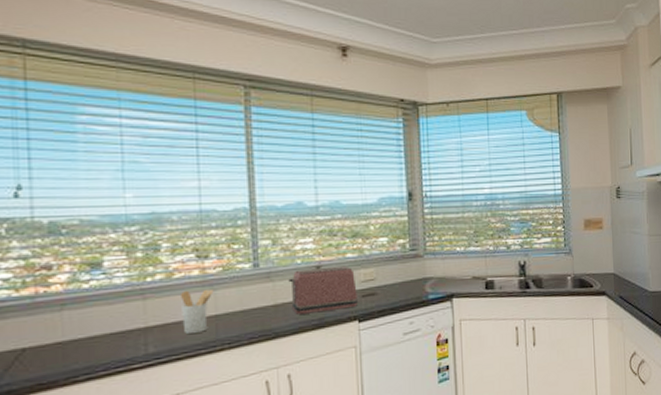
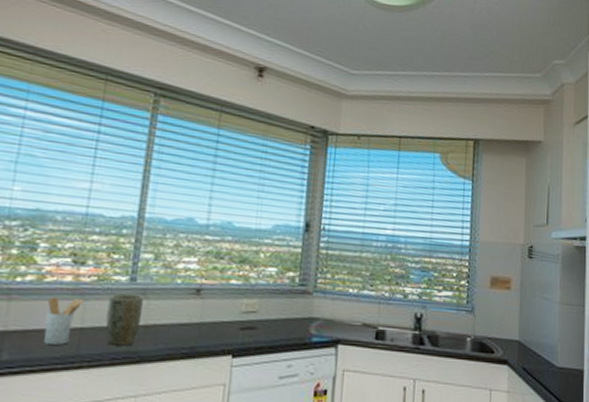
plant pot: none [237,278,270,327] -> present [105,293,143,346]
toaster: present [288,265,358,314] -> none [162,290,237,341]

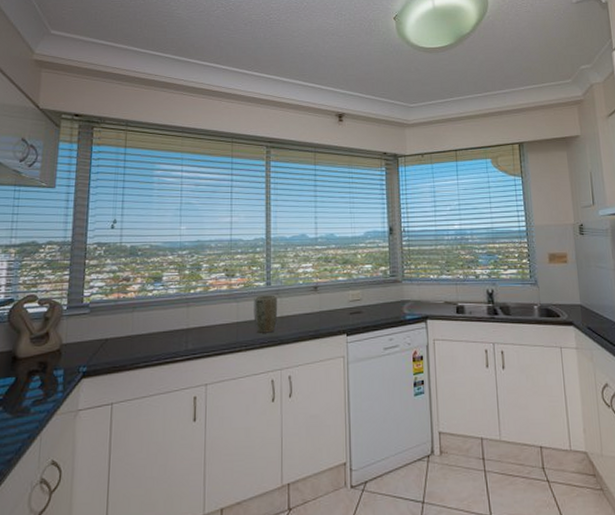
utensil holder: present [43,296,84,345] -> none [213,301,237,336]

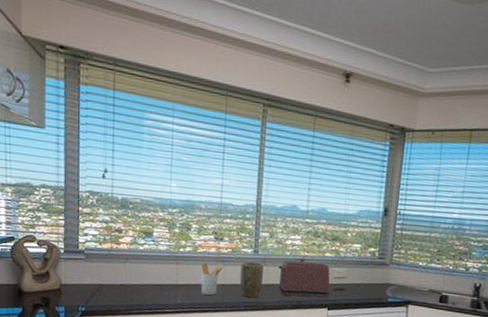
utensil holder: none [213,301,237,336] -> present [200,262,224,295]
toaster: none [292,287,346,326] -> present [278,260,330,298]

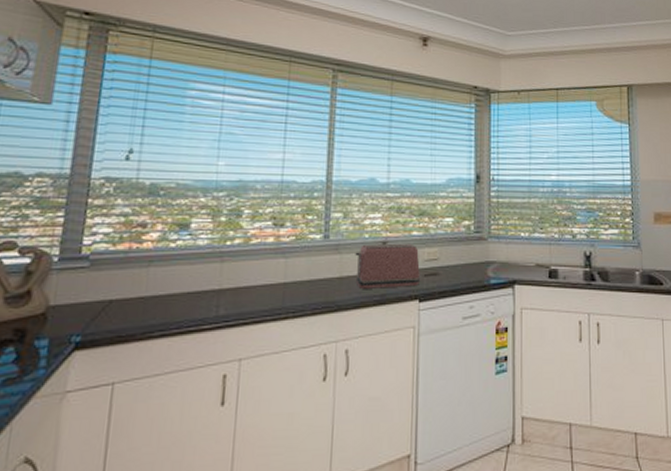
utensil holder: present [200,262,224,295] -> none [253,256,285,299]
plant pot: present [239,261,264,298] -> none [305,250,337,297]

